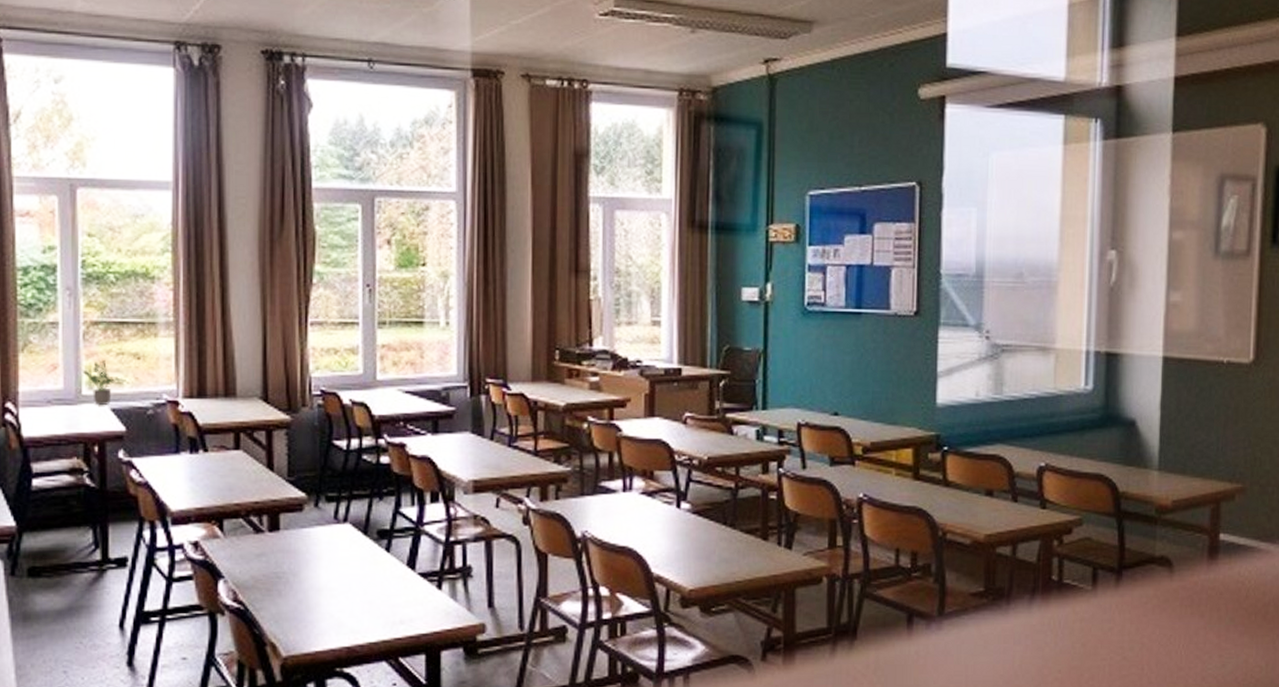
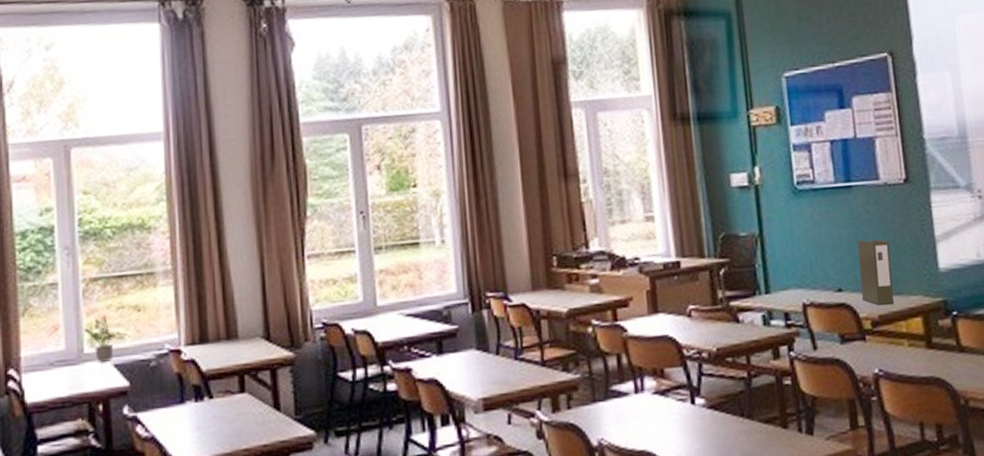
binder: none [857,367,891,434] -> present [857,239,894,306]

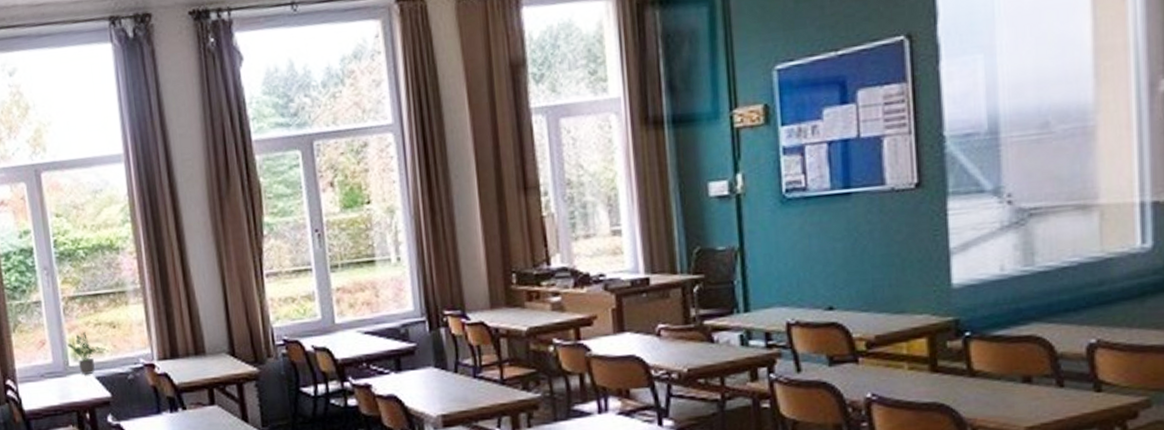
binder: present [857,239,894,306] -> none [854,252,895,326]

